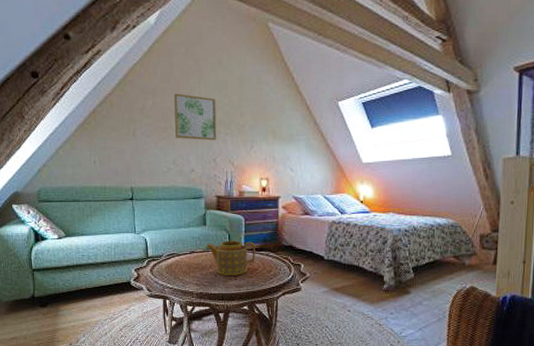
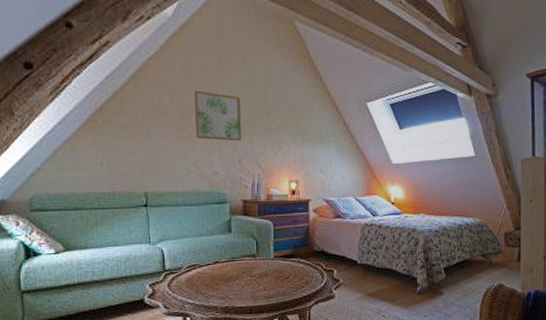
teapot: present [206,240,255,276] -> none [231,247,286,286]

